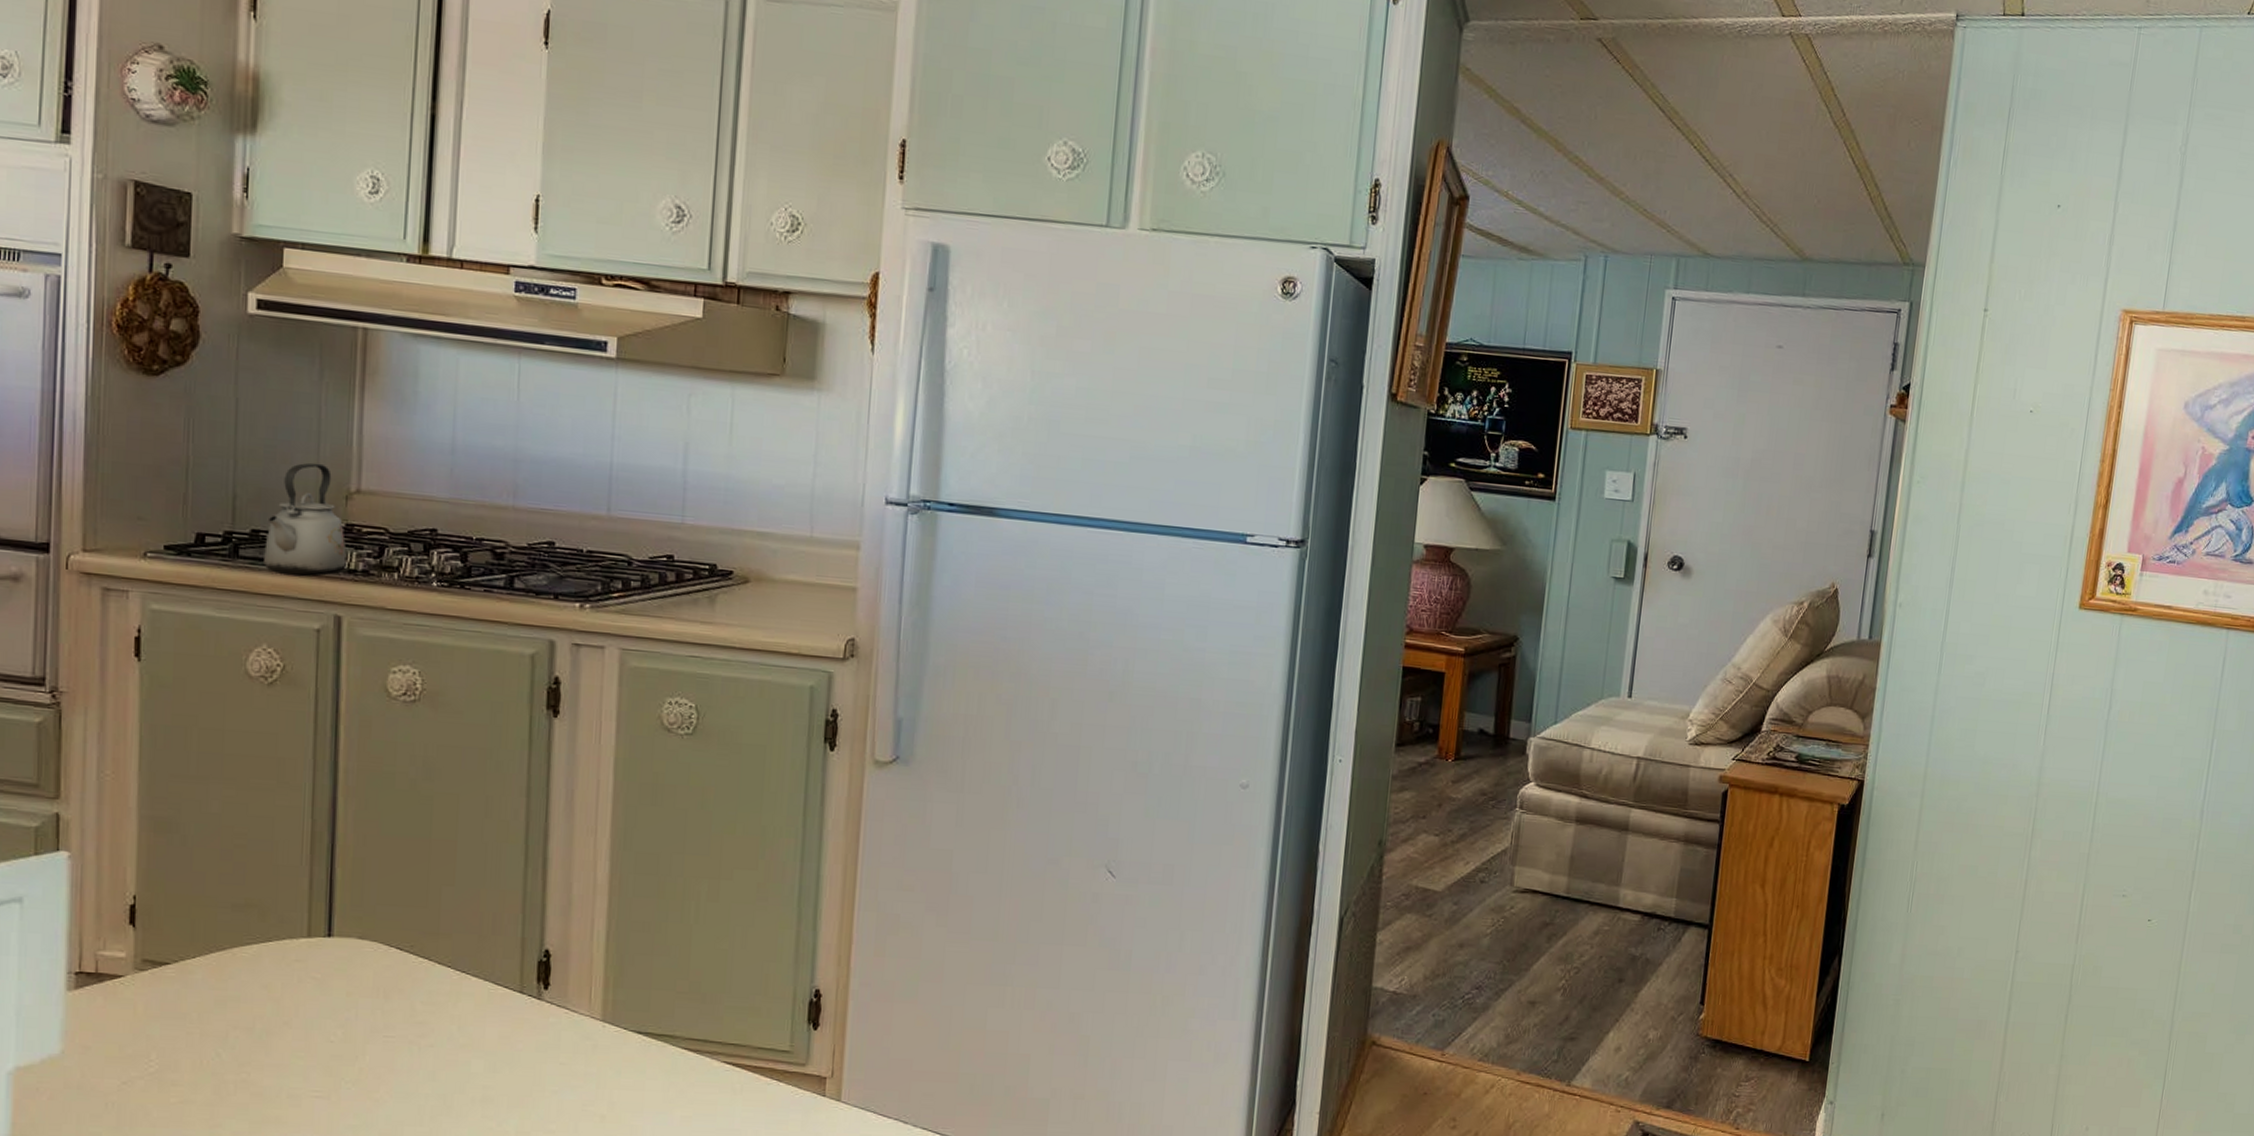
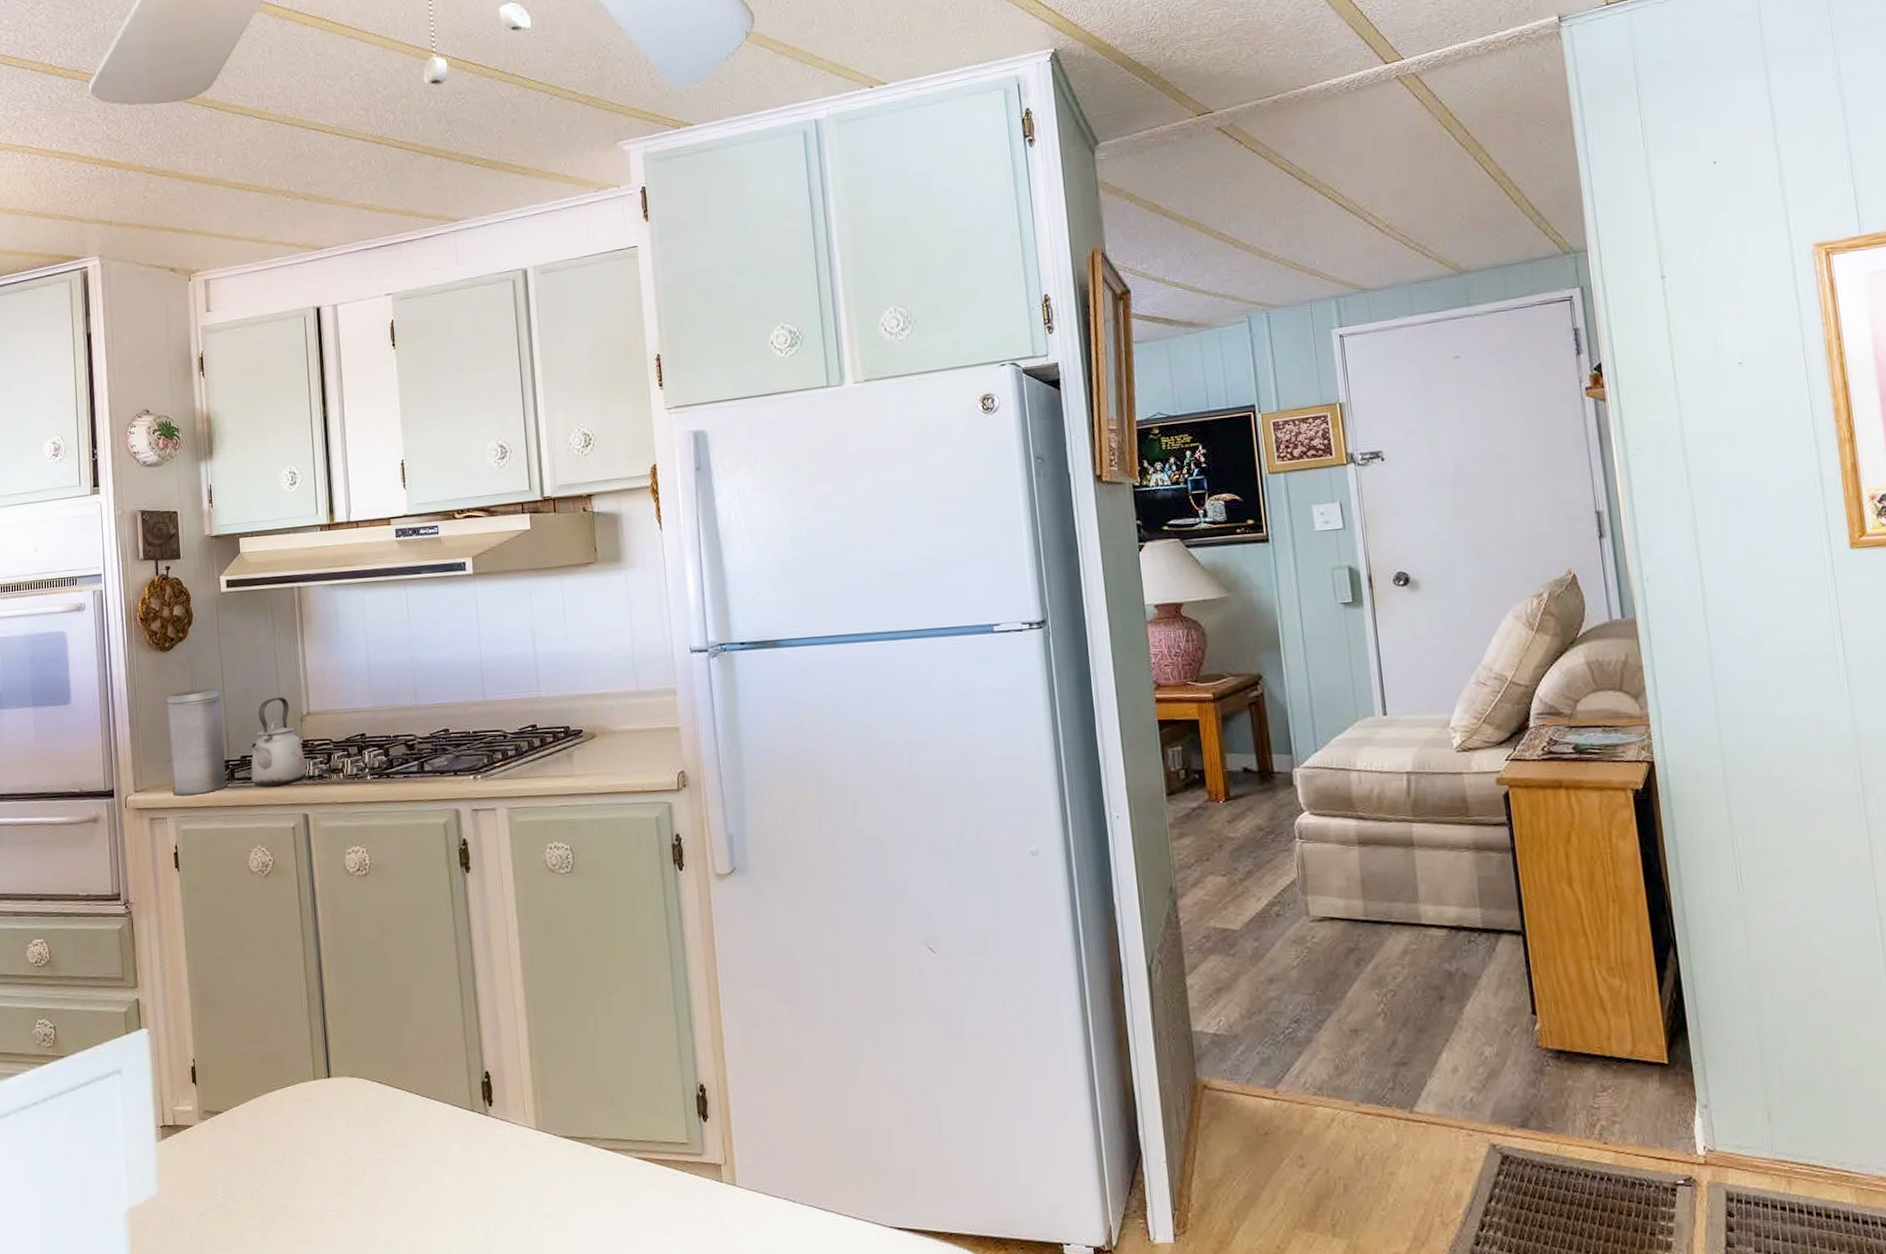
canister: none [141,431,231,569] -> present [165,688,228,796]

